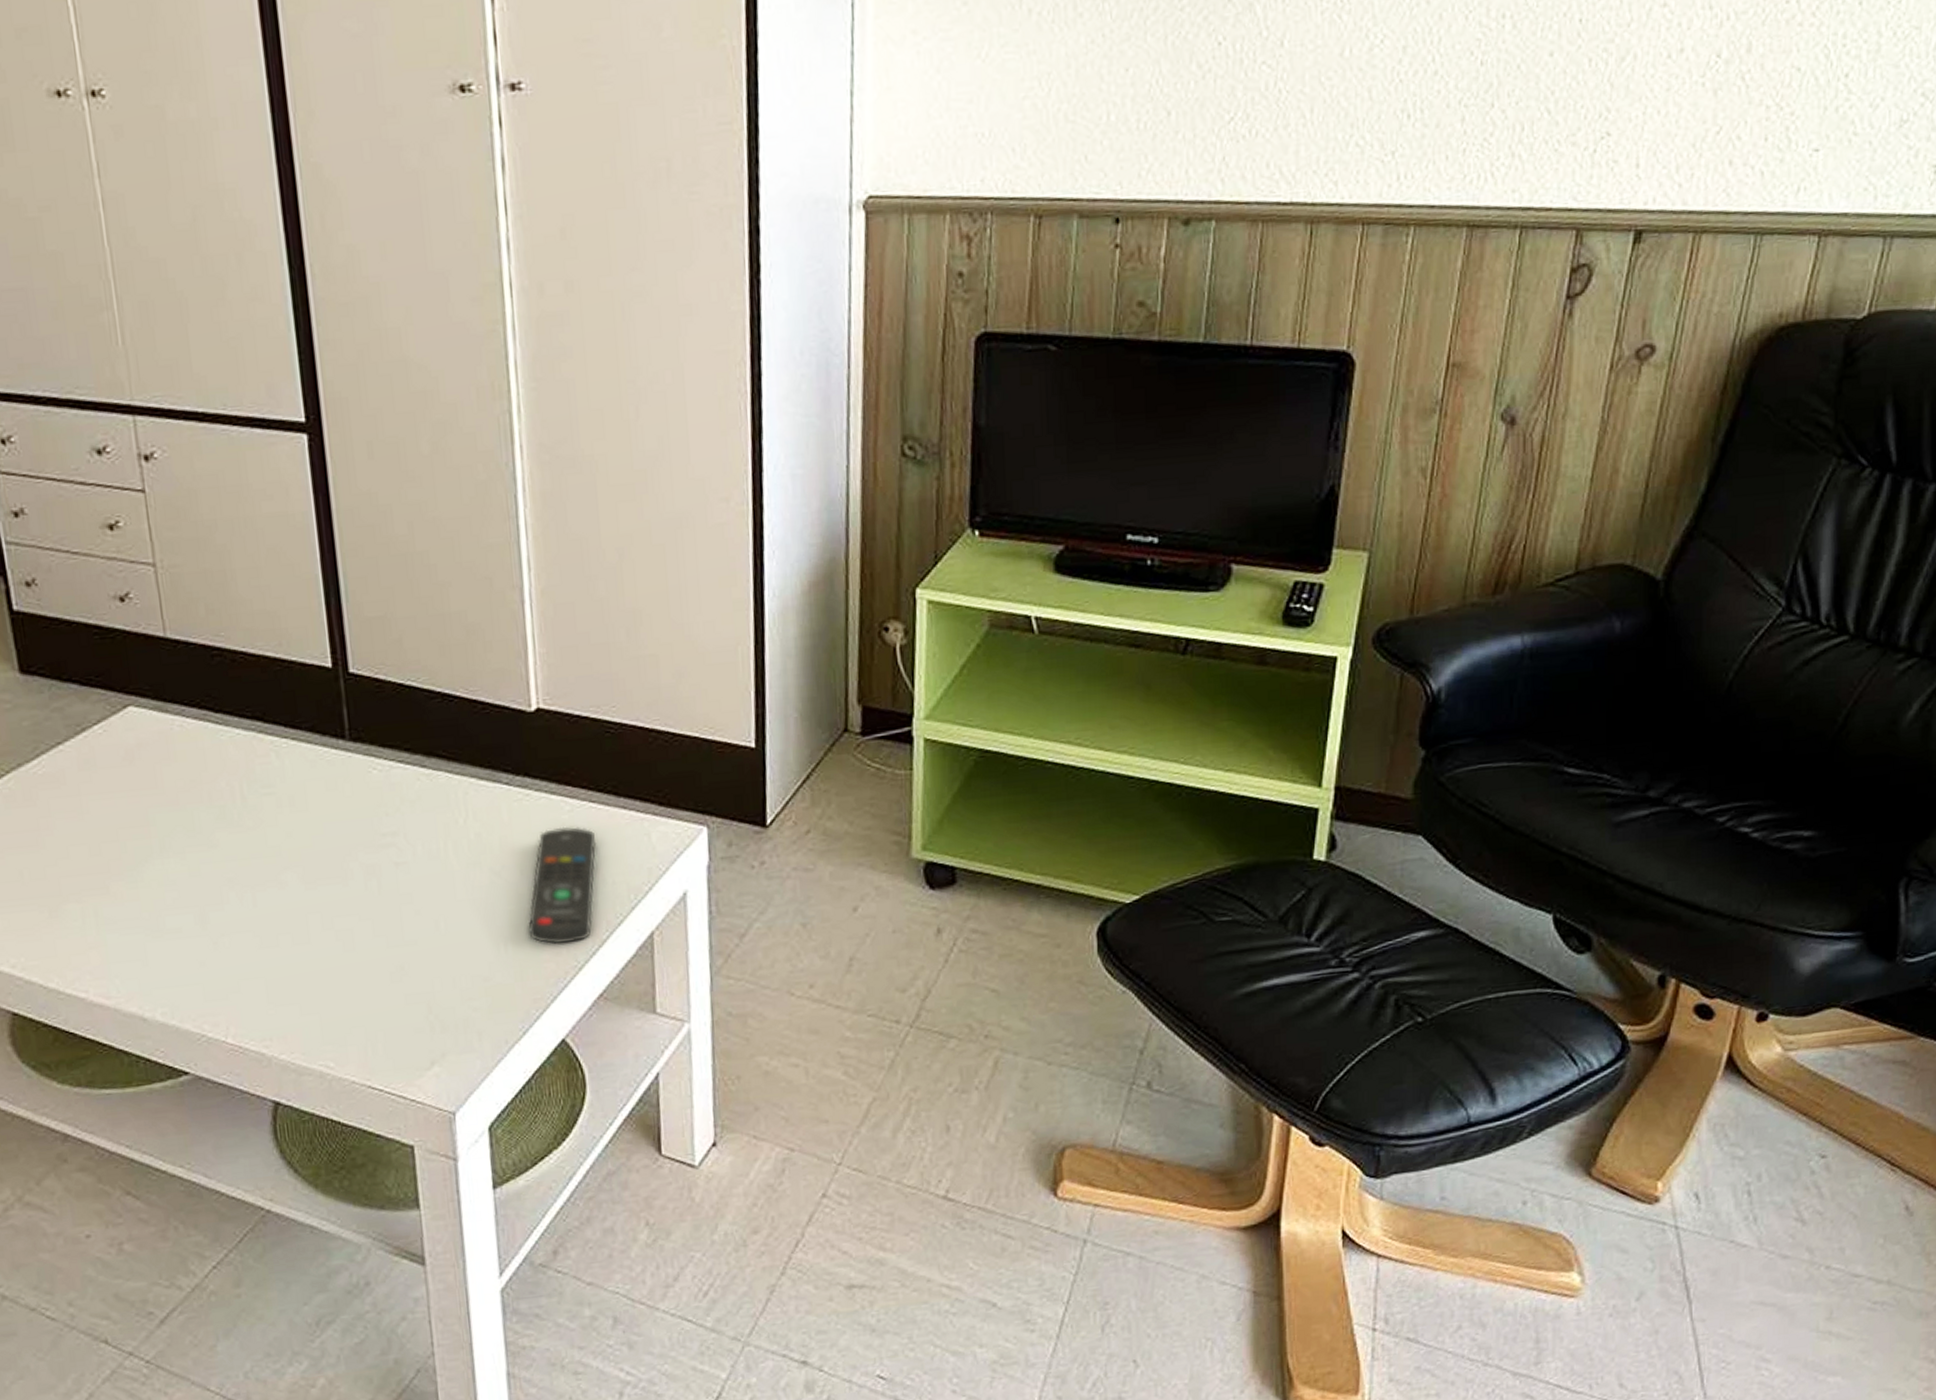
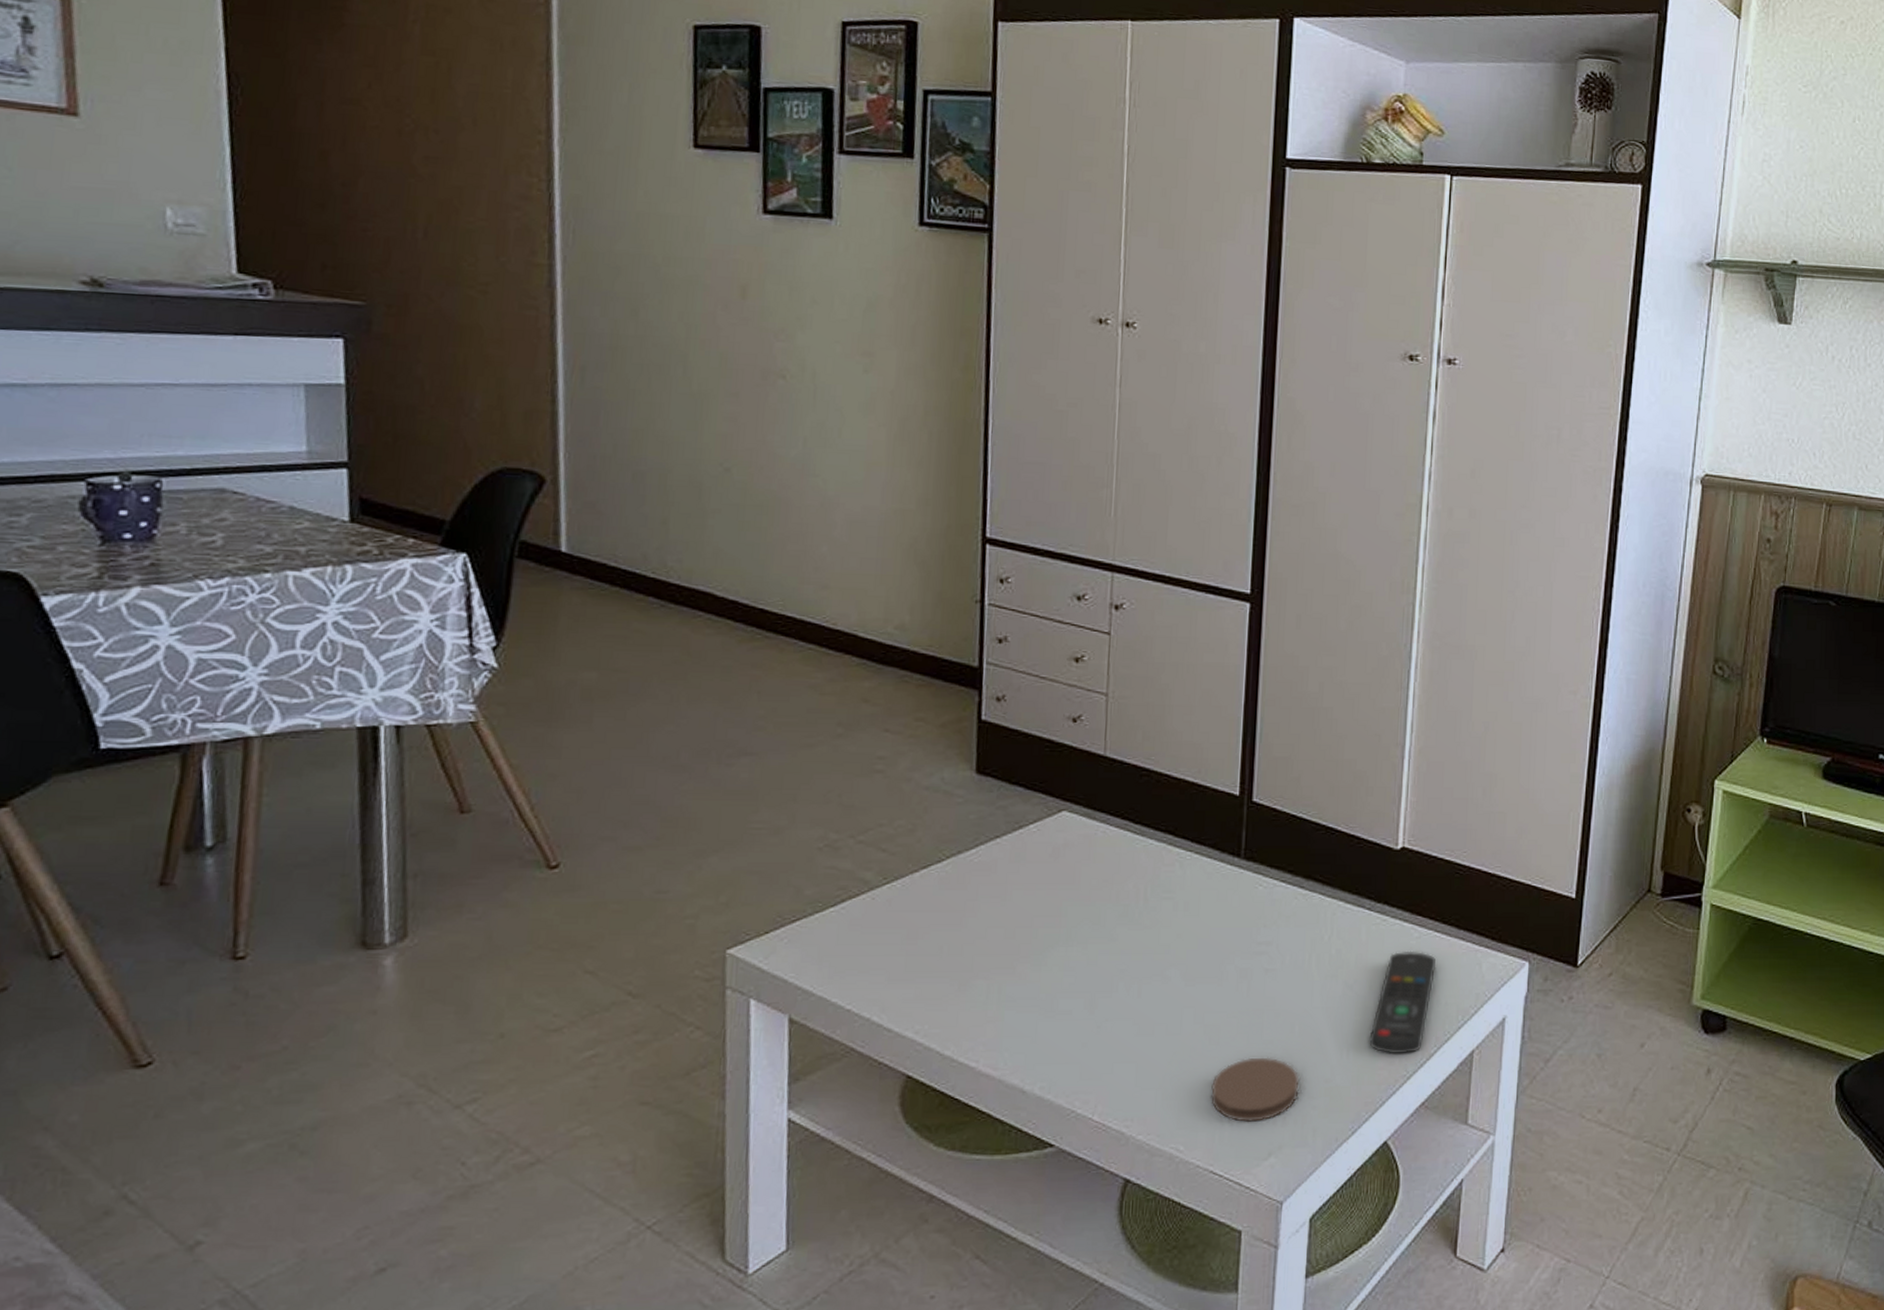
coaster: none [354,959,456,1032] -> present [1211,1057,1300,1122]

